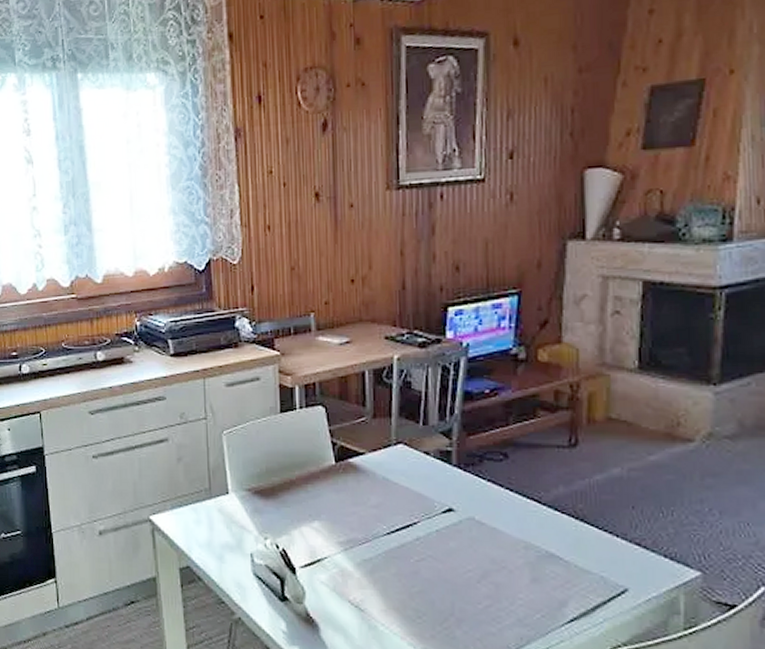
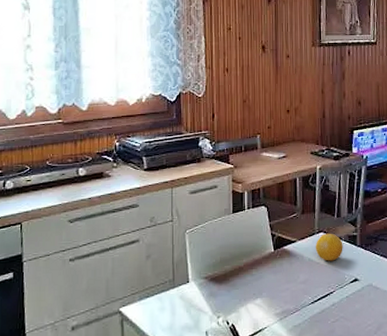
fruit: none [391,445,432,483] -> present [315,233,343,261]

